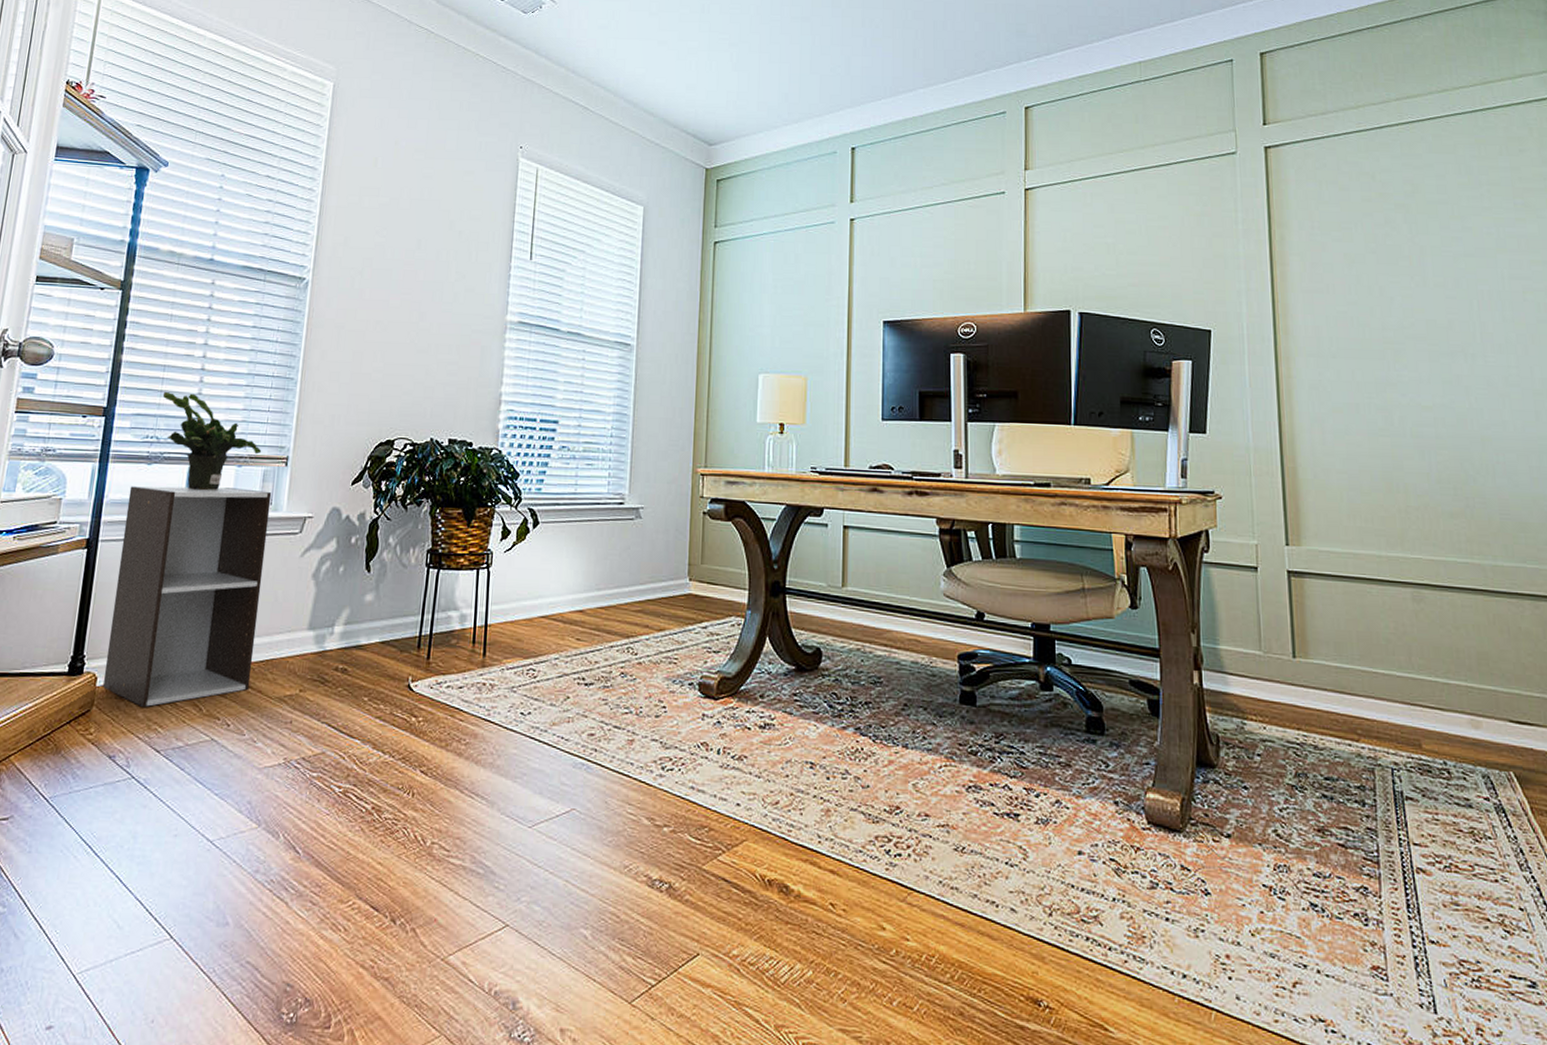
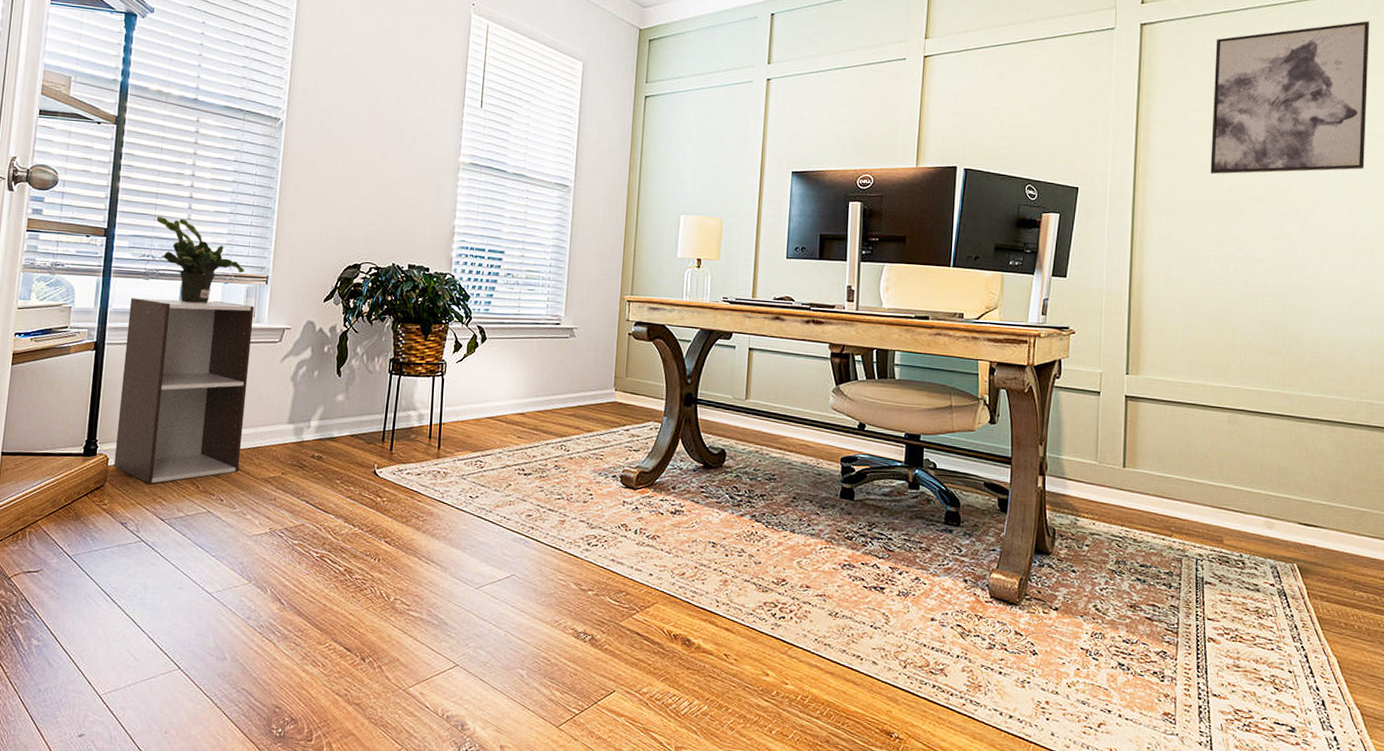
wall art: none [1351,136,1536,311] -> present [1210,21,1370,175]

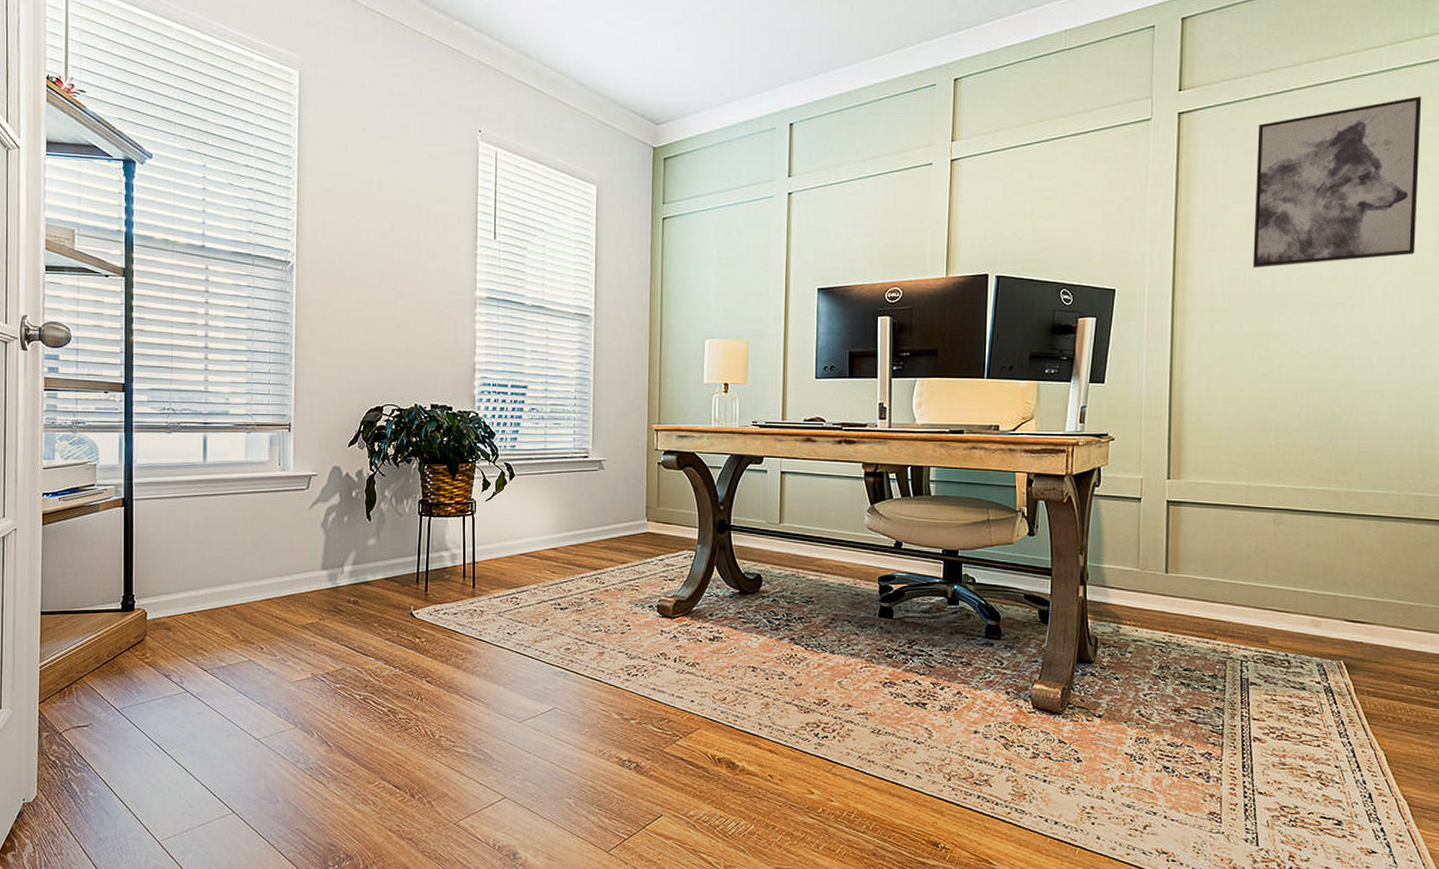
bookcase: present [113,298,255,485] -> none [152,451,279,636]
potted plant: present [156,216,245,304] -> none [173,368,267,455]

